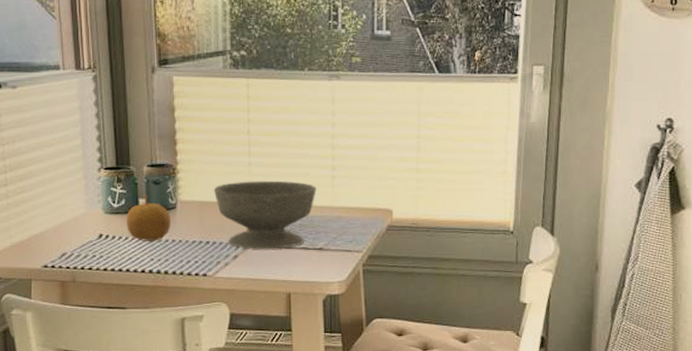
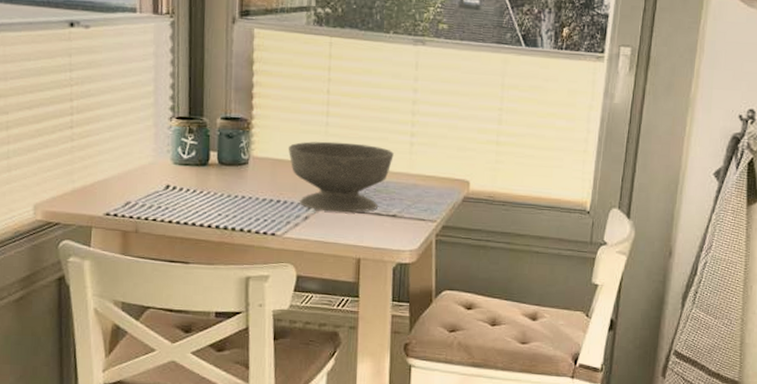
fruit: present [125,194,171,241] -> none [194,147,242,196]

